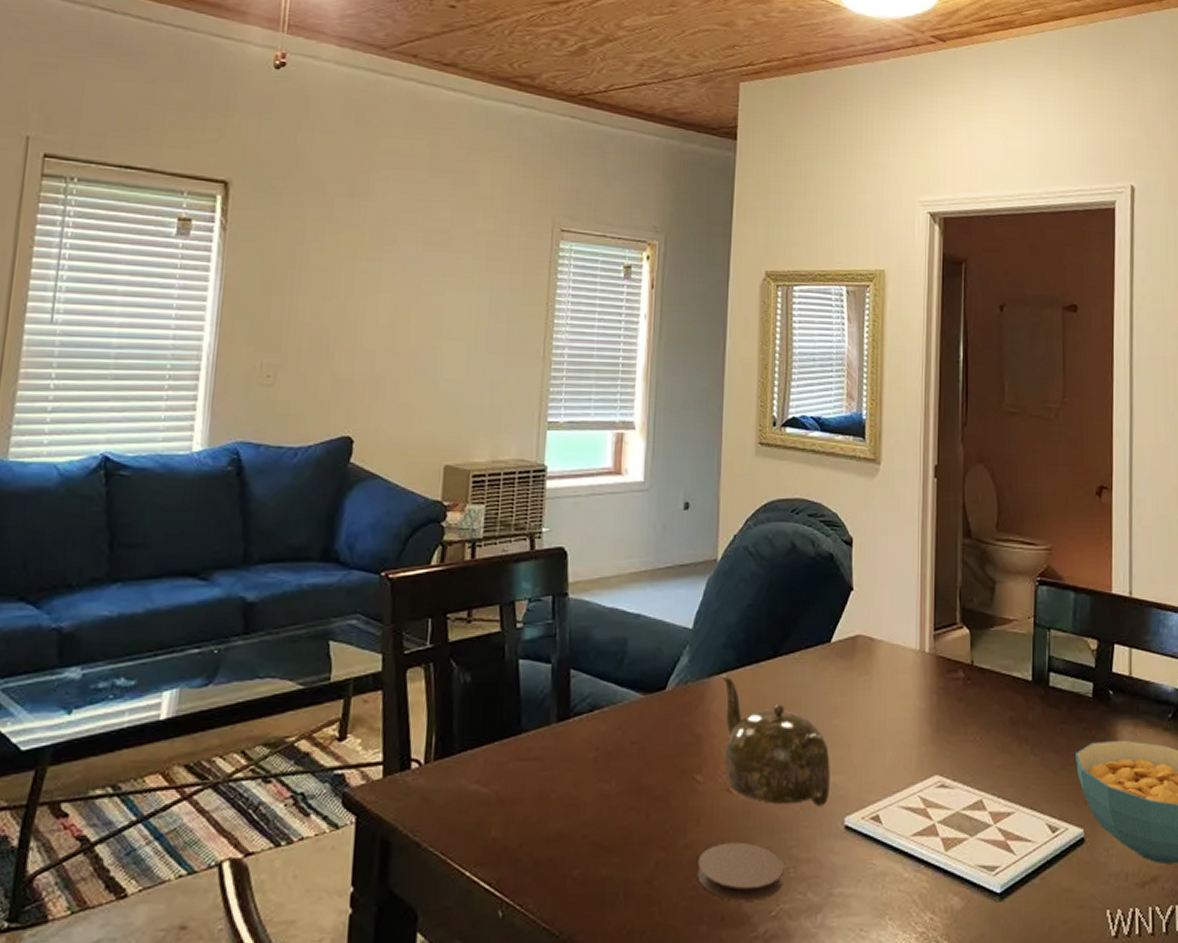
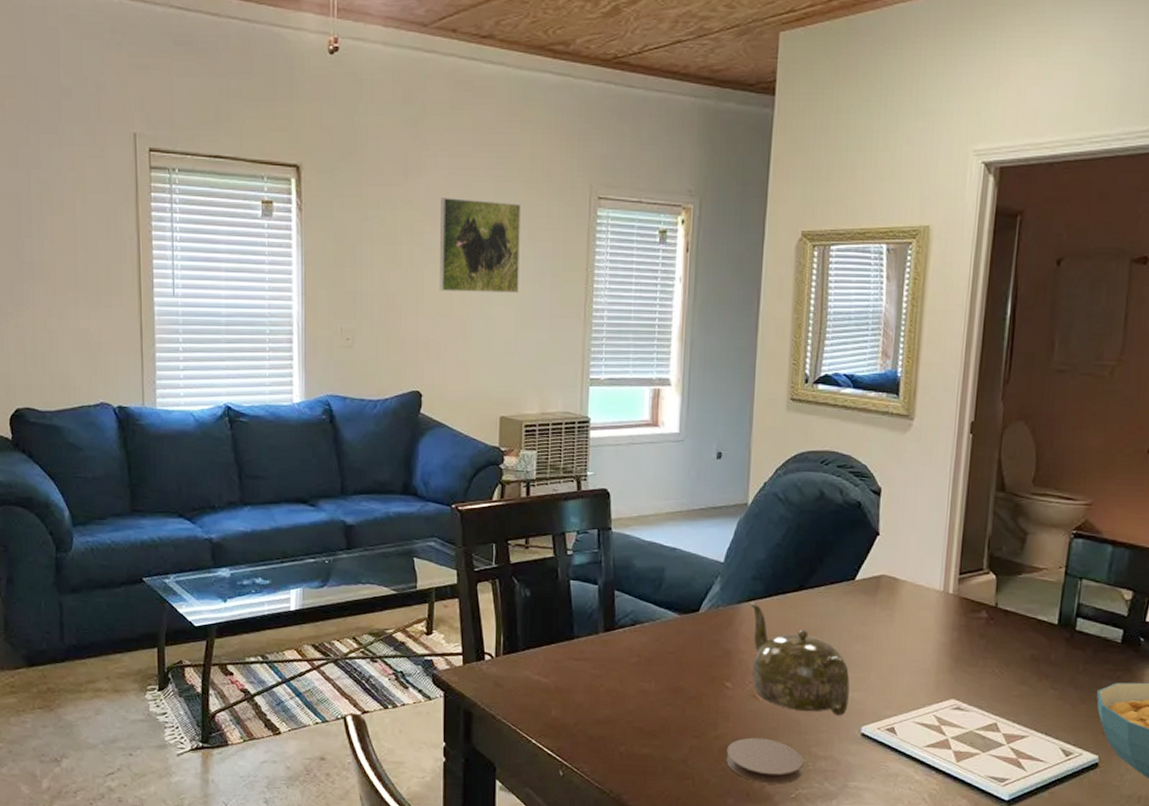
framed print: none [381,223,479,327] -> present [439,198,522,293]

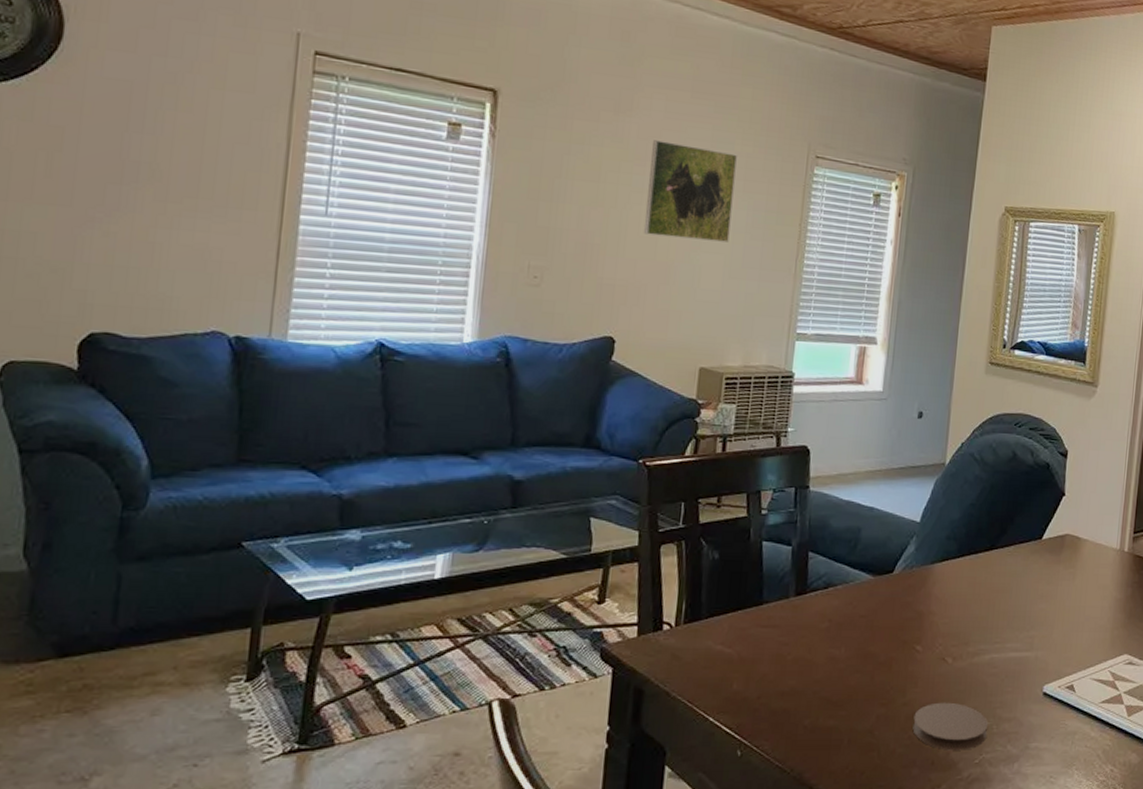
teapot: present [751,602,850,716] -> none [942,562,1034,676]

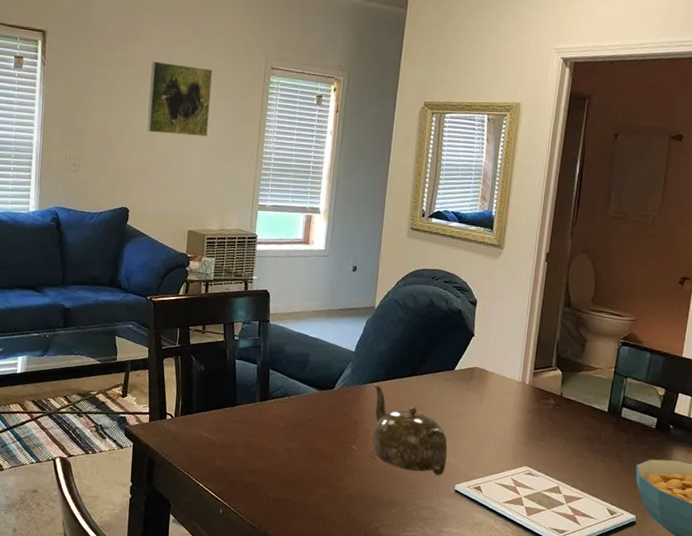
coaster: present [912,702,989,751] -> none [350,489,410,528]
teapot: none [942,562,1034,676] -> present [373,383,448,476]

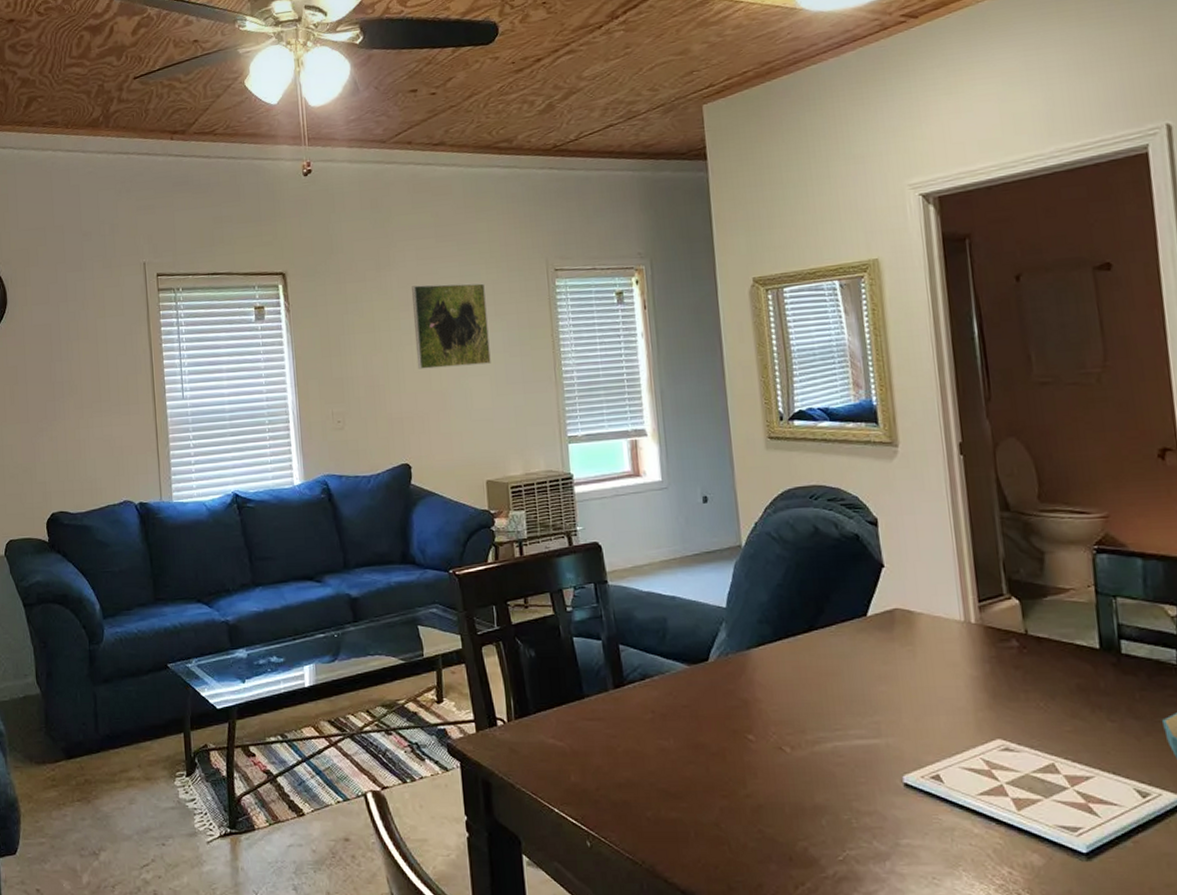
teapot: present [373,383,448,476] -> none [761,647,884,765]

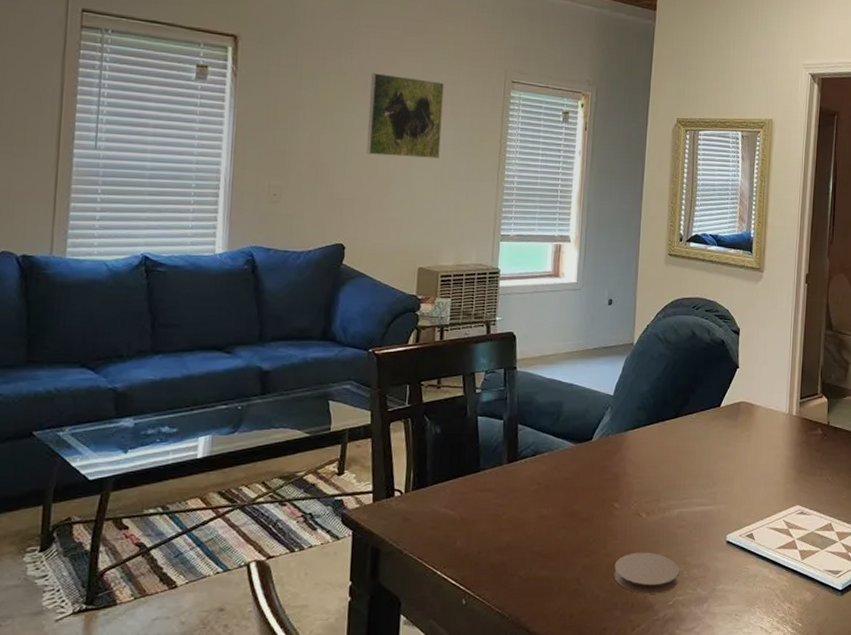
coaster: none [760,794,846,846] -> present [614,552,680,594]

